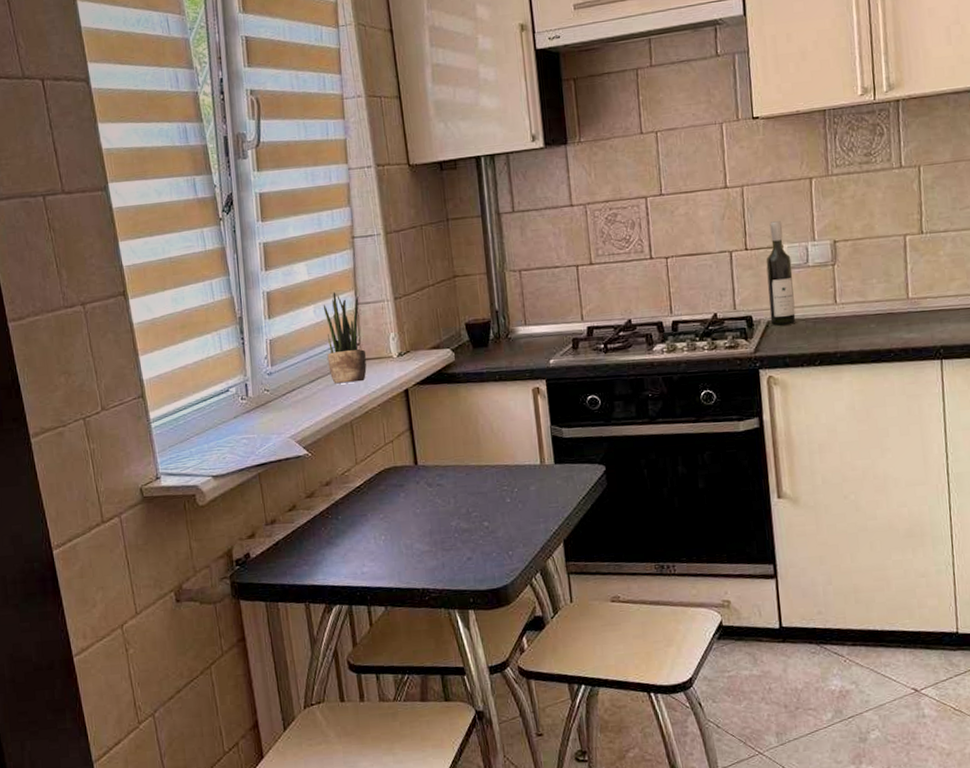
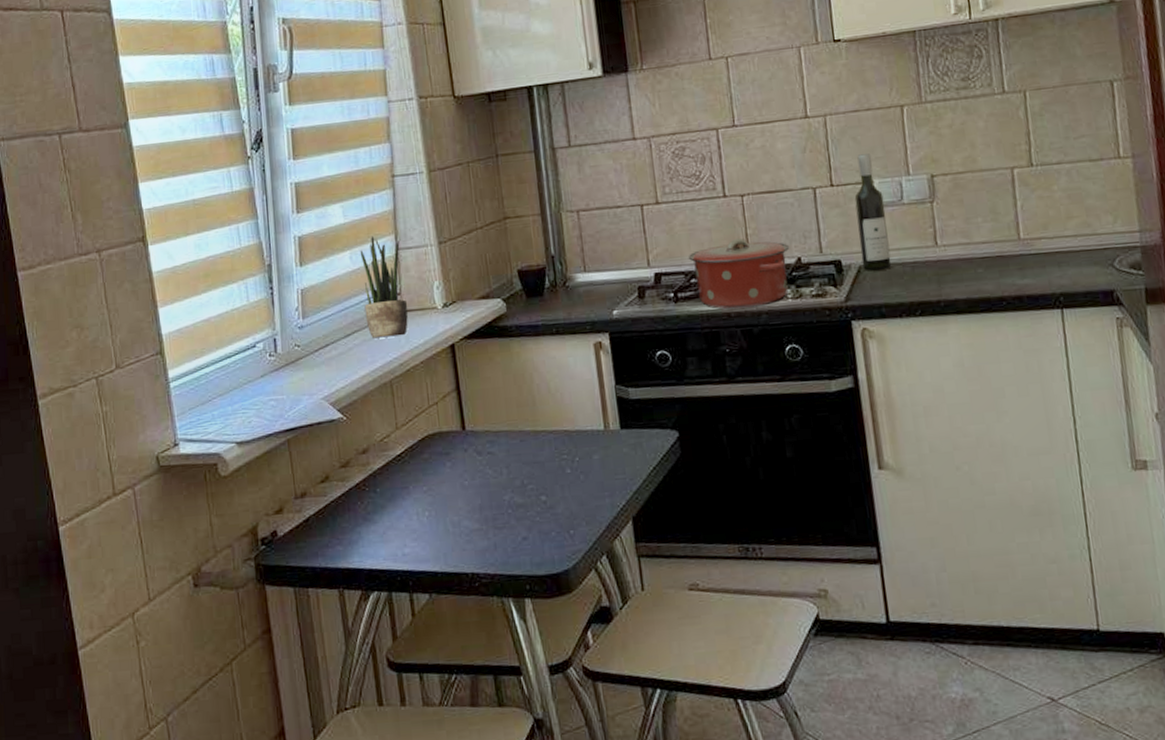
casserole: none [617,295,708,360] -> present [688,237,790,310]

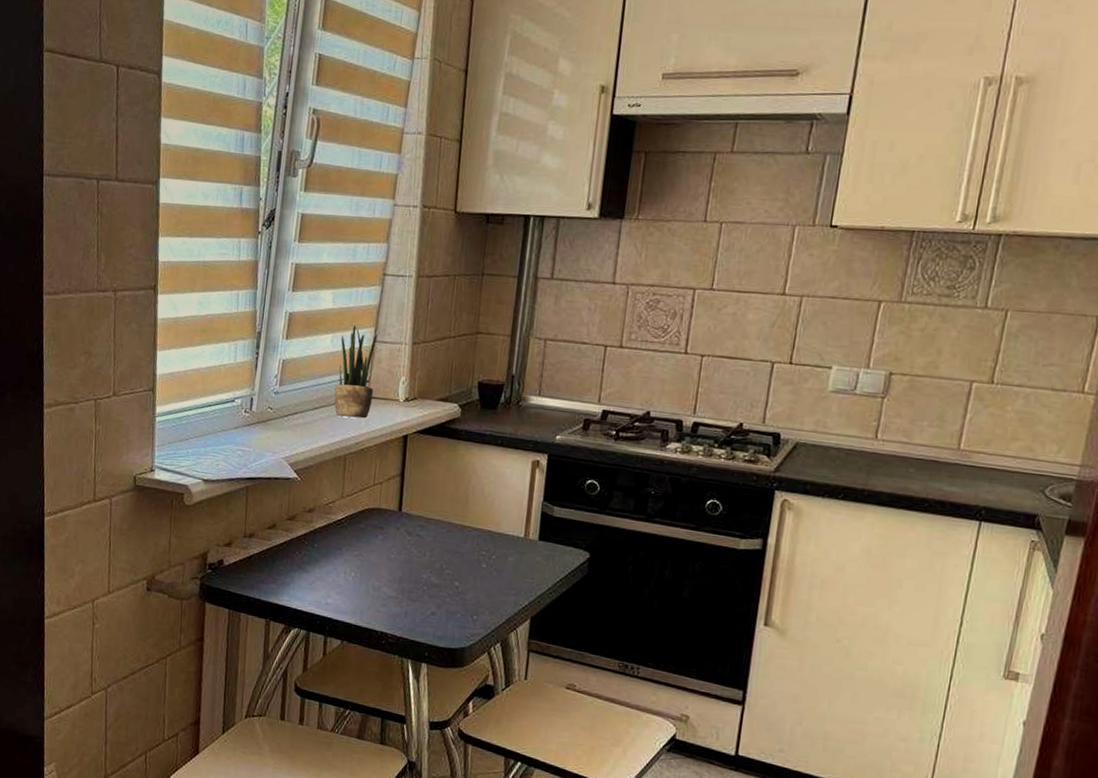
casserole: present [688,237,790,310] -> none [637,393,735,461]
bottle: present [854,153,892,271] -> none [799,339,838,451]

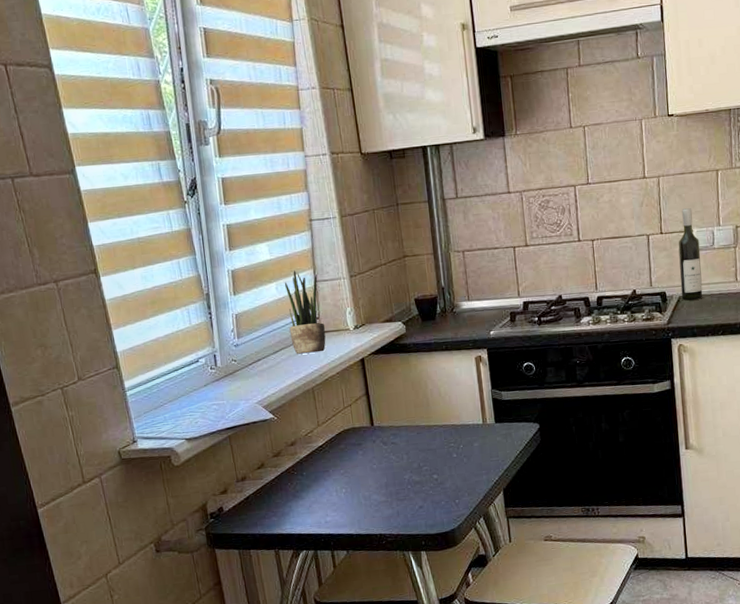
bottle: none [799,339,838,451] -> present [678,208,703,301]

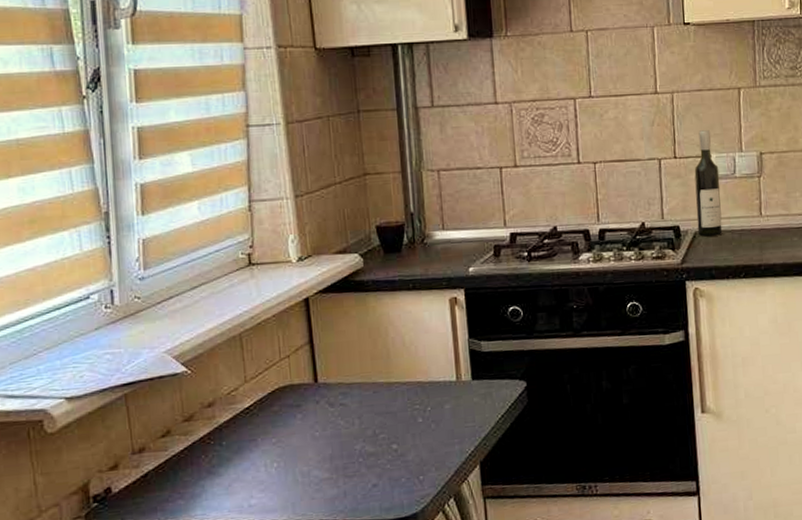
potted plant: present [284,270,326,354] -> none [209,186,261,291]

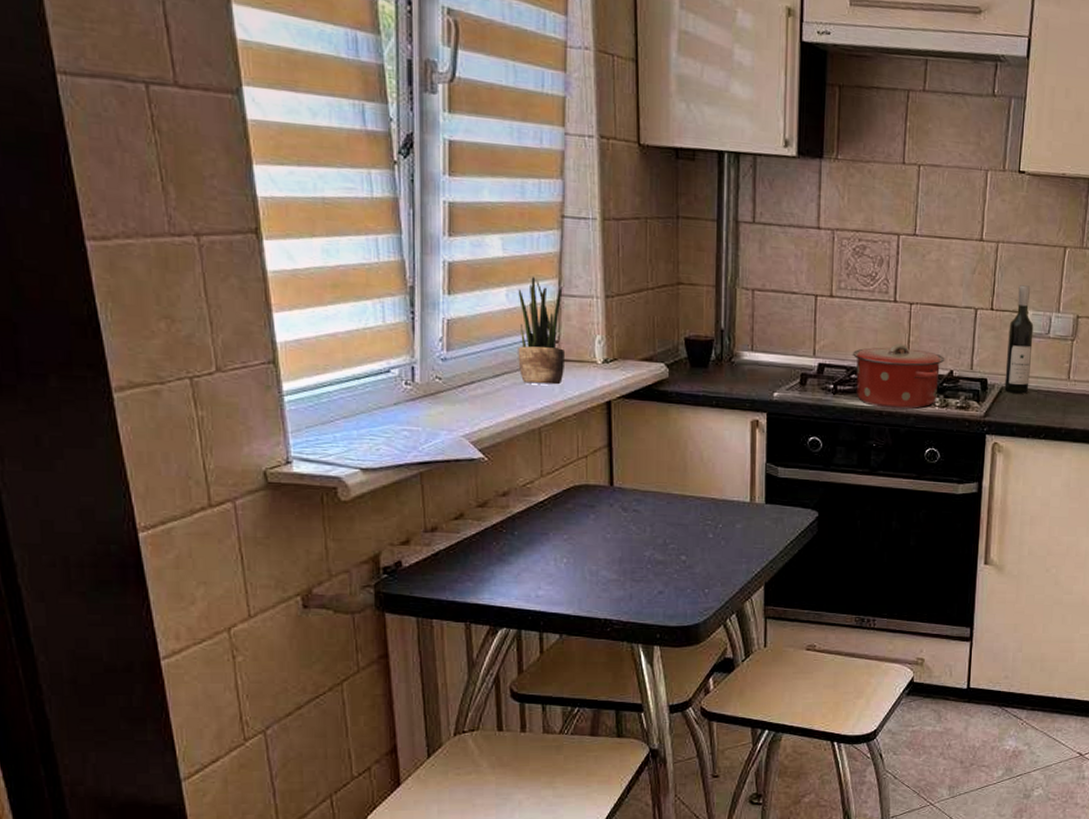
potted plant: none [209,186,261,291] -> present [518,276,566,385]
casserole: none [542,202,636,269] -> present [852,343,945,410]

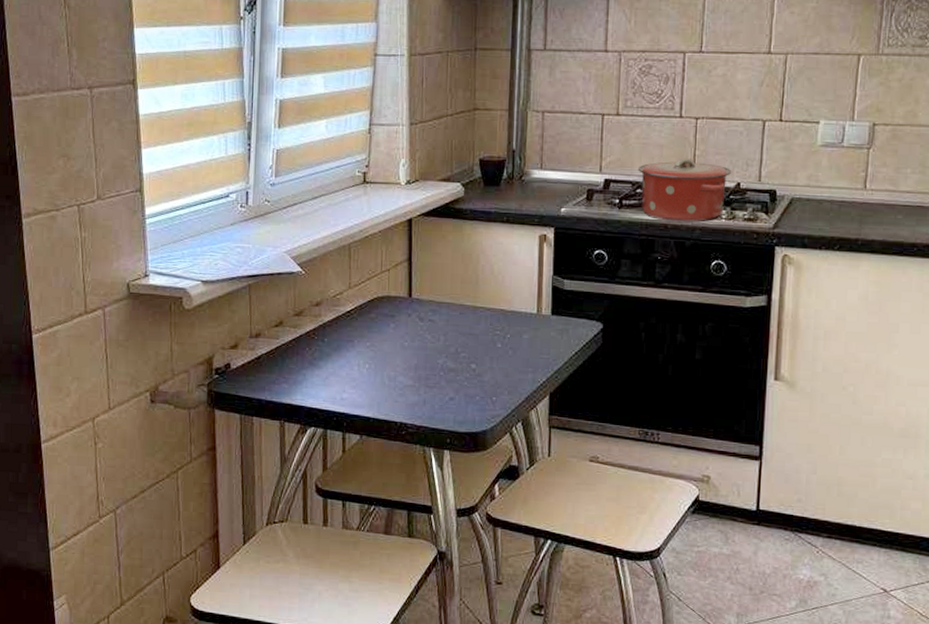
potted plant: present [518,276,566,385] -> none [333,108,374,205]
bottle: present [1004,285,1034,394] -> none [795,95,826,205]

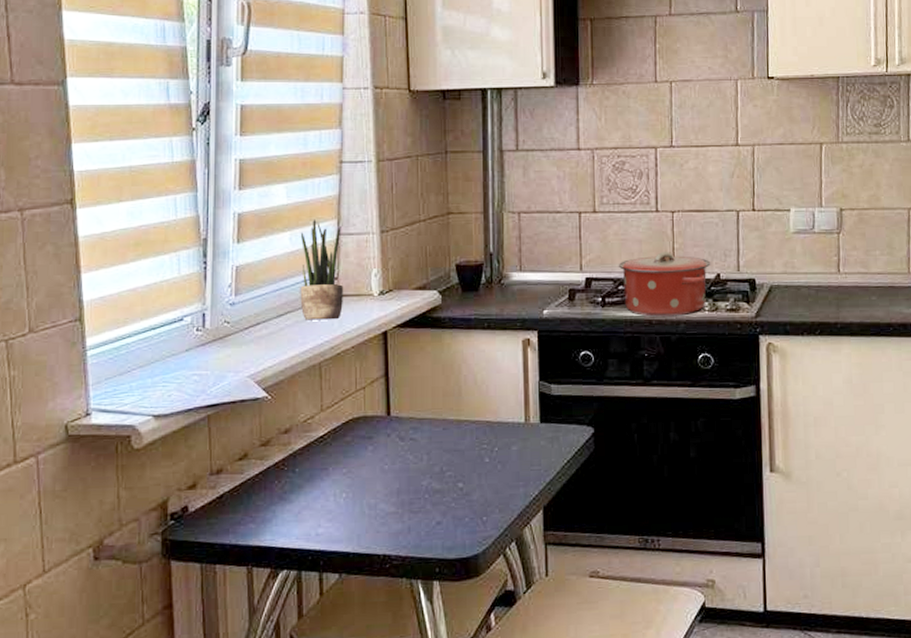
potted plant: none [333,108,374,205] -> present [300,219,344,320]

